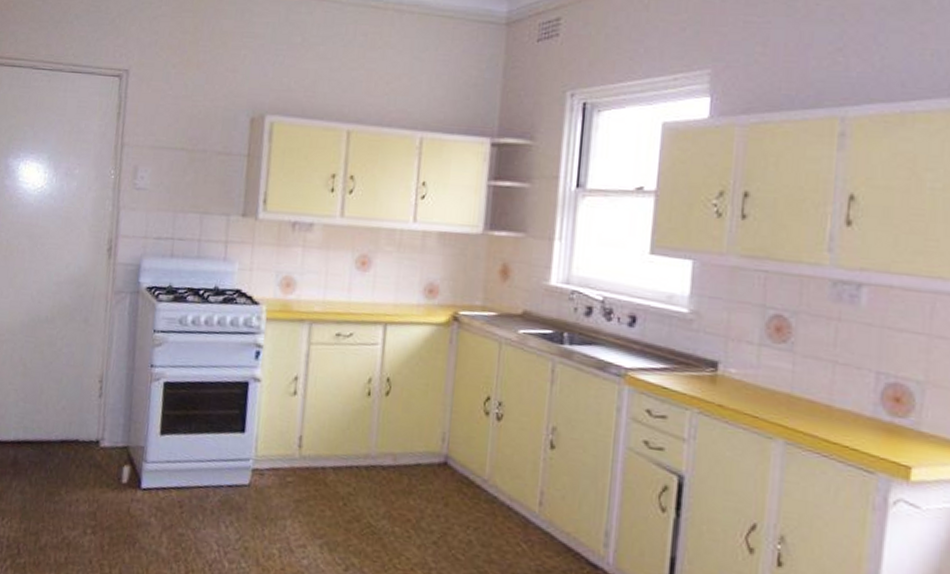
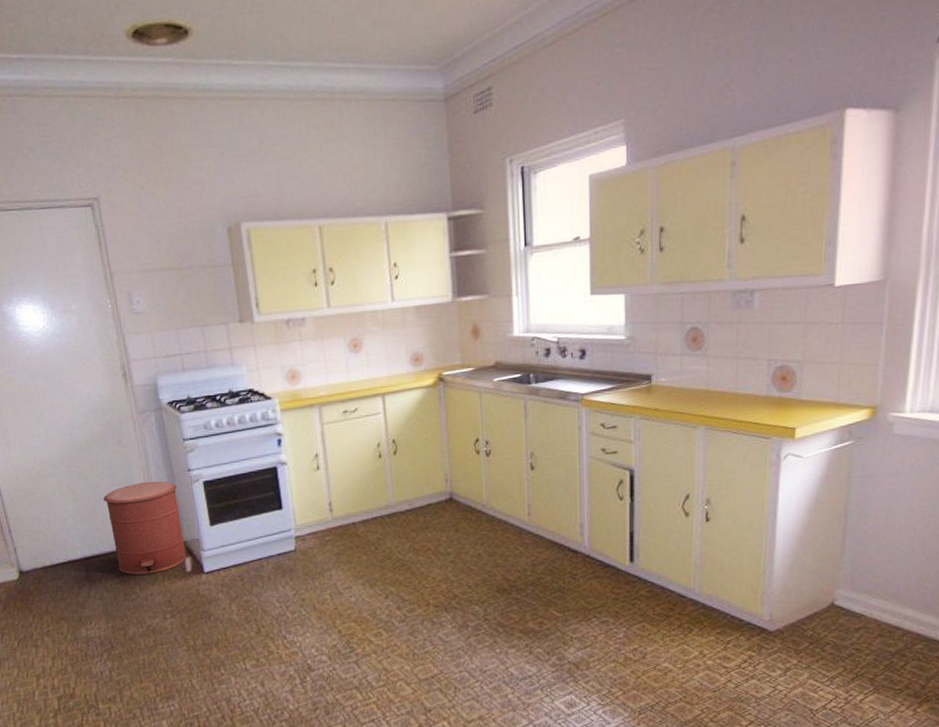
trash can: none [49,368,135,476] -> present [103,481,187,575]

